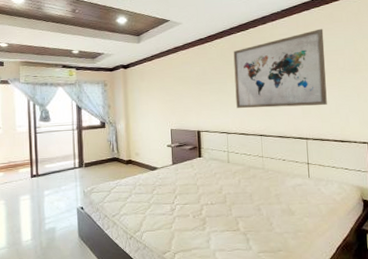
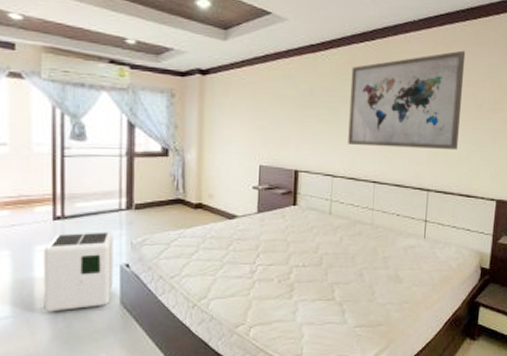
air purifier: none [25,184,73,244] -> present [43,232,114,312]

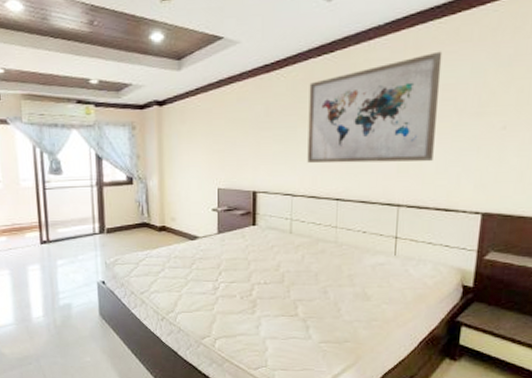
air purifier: present [43,232,114,312] -> none [35,253,93,321]

